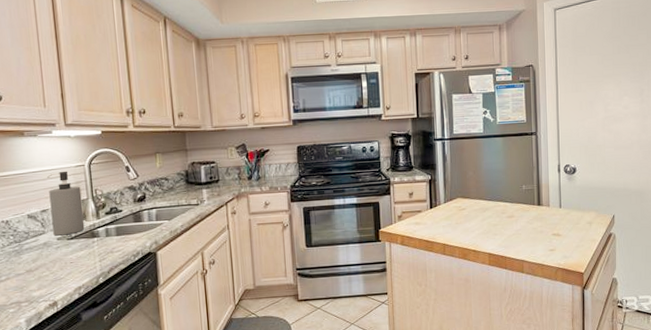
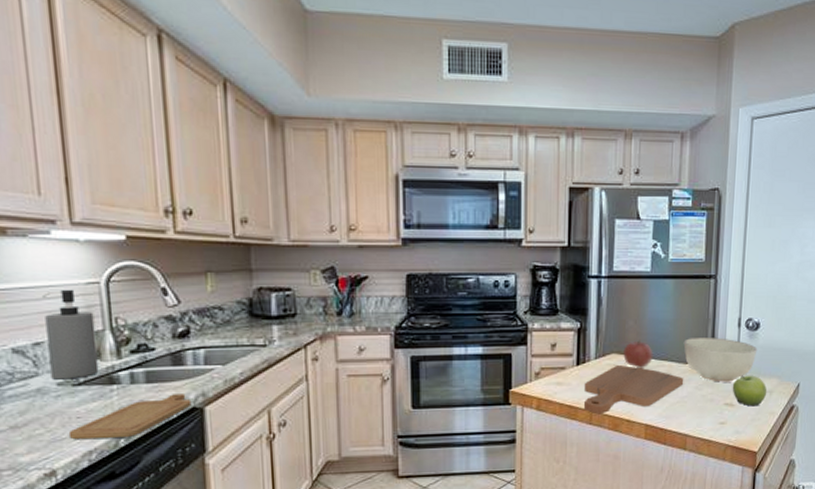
chopping board: none [65,242,148,278] -> present [68,394,192,439]
cutting board: none [437,206,517,247] -> present [583,364,684,415]
fruit: none [466,185,491,209] -> present [623,339,653,368]
bowl: none [514,181,576,217] -> present [683,338,758,382]
fruit: none [557,210,588,236] -> present [732,375,767,407]

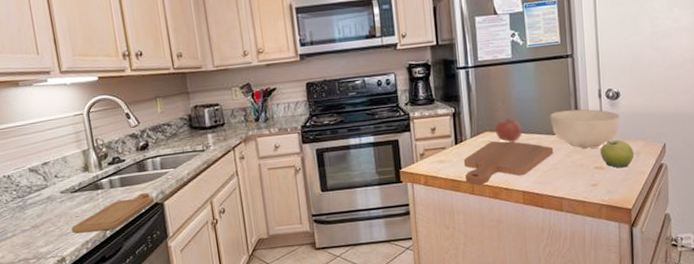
soap dispenser: present [43,289,99,380] -> none [46,120,88,189]

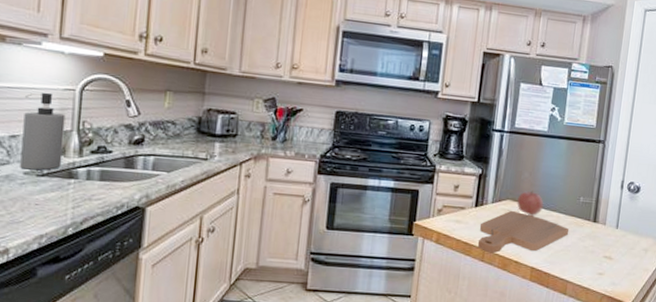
soap dispenser: none [46,120,88,189] -> present [20,92,66,171]
chopping board: present [71,193,155,233] -> none [25,193,136,227]
bowl: present [549,109,620,149] -> none [571,193,637,237]
fruit: present [600,140,635,168] -> none [611,232,643,262]

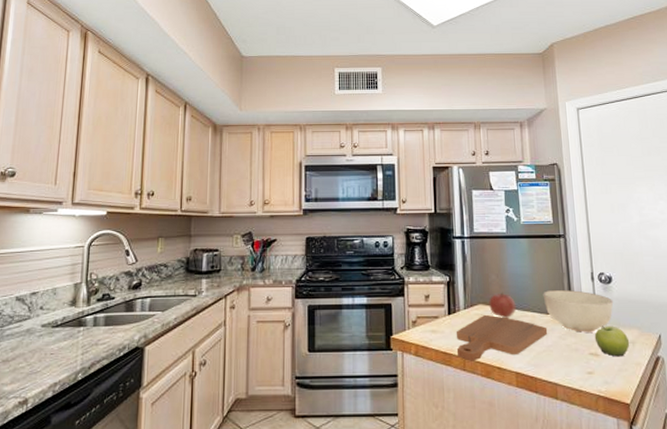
soap dispenser: present [20,92,66,171] -> none [39,251,76,322]
bowl: none [571,193,637,237] -> present [543,290,614,332]
fruit: none [611,232,643,262] -> present [594,326,630,357]

